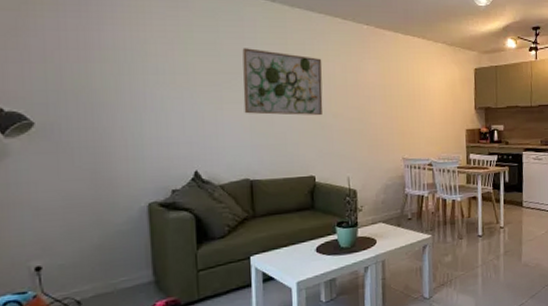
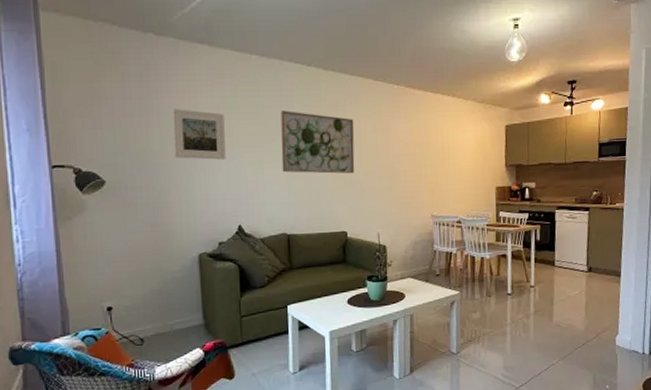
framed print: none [117,43,180,100] -> present [172,109,226,160]

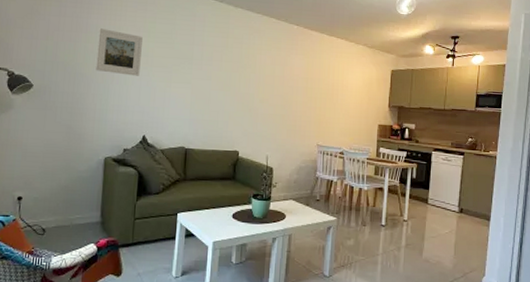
wall art: present [281,110,355,174] -> none [187,38,256,100]

